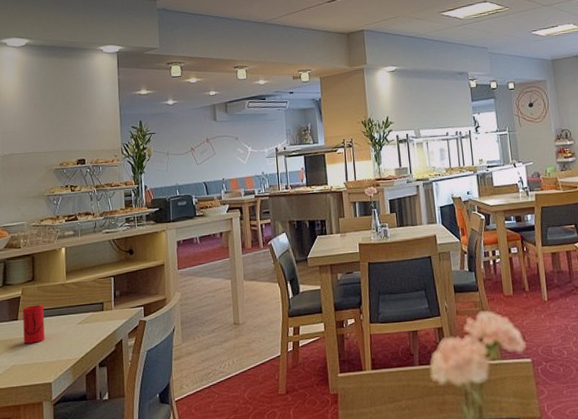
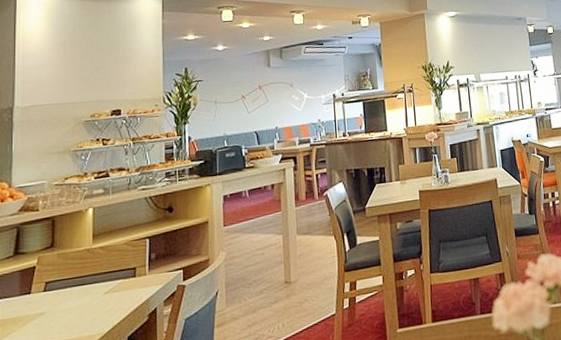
cup: present [22,304,45,344] -> none [37,274,63,321]

